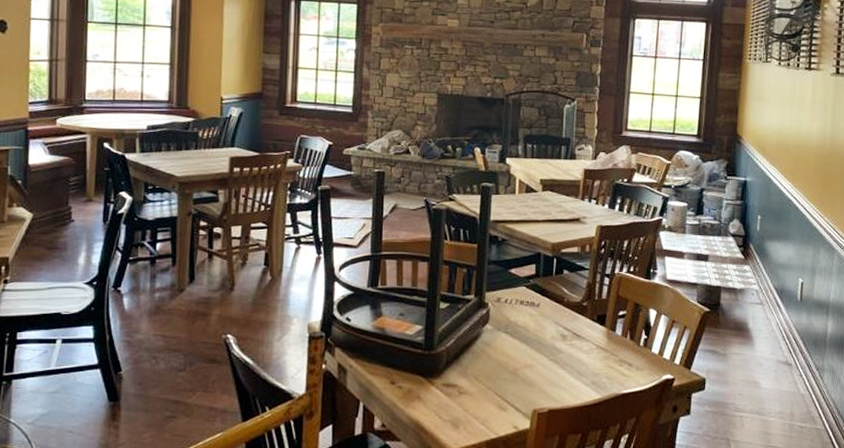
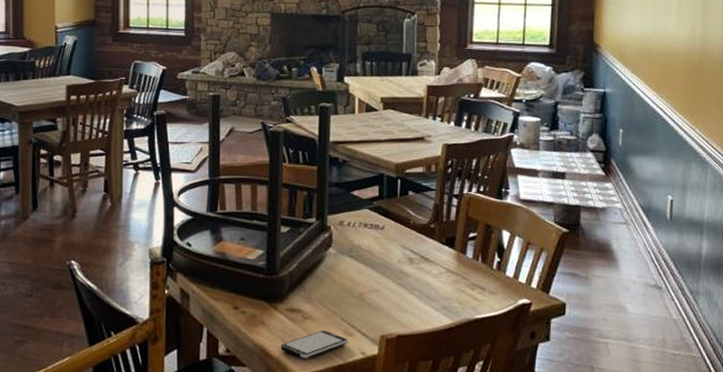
smartphone: none [435,405,502,434] -> present [280,330,348,359]

